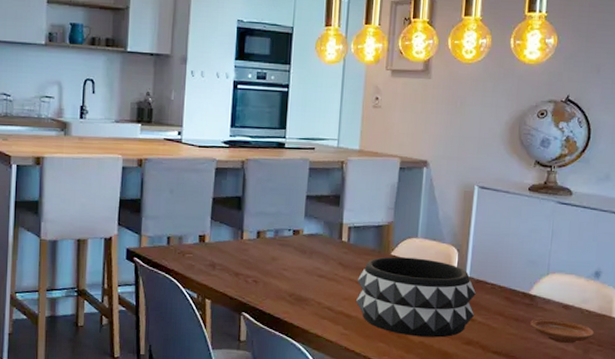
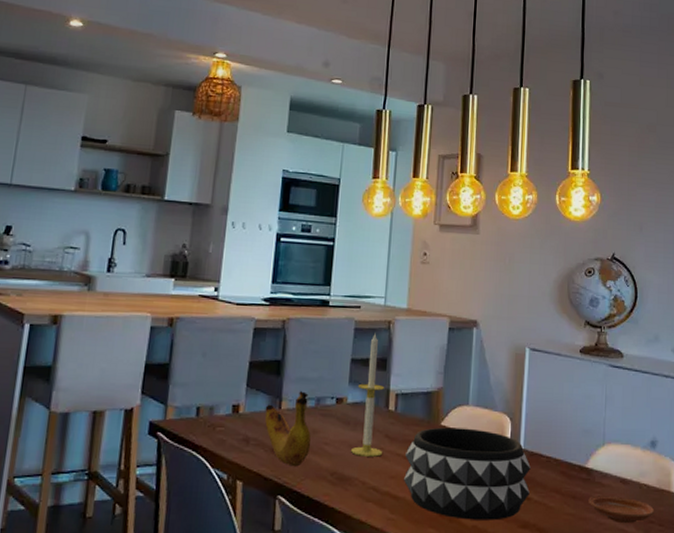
banana: none [228,224,271,289] -> present [265,391,312,467]
candle: none [308,172,339,282] -> present [351,333,385,457]

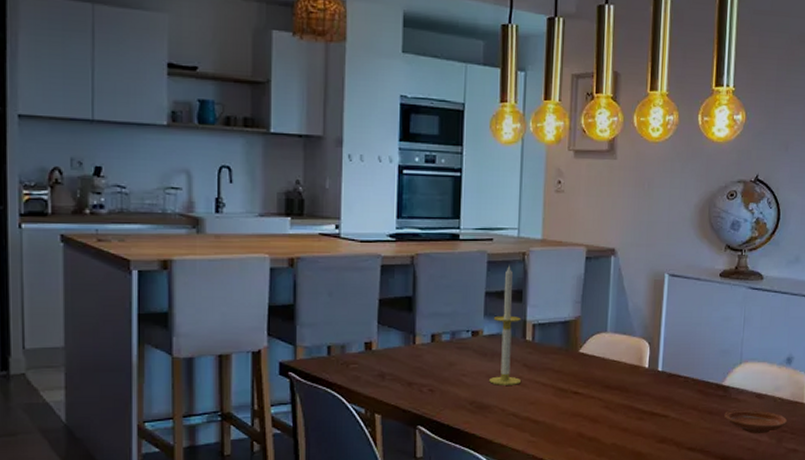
banana: present [265,391,312,467] -> none [399,326,449,398]
decorative bowl: present [404,427,531,521] -> none [543,354,669,438]

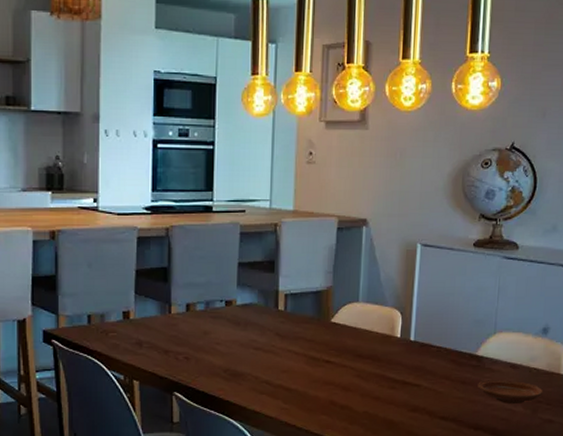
candle: present [489,265,522,385] -> none [243,236,274,354]

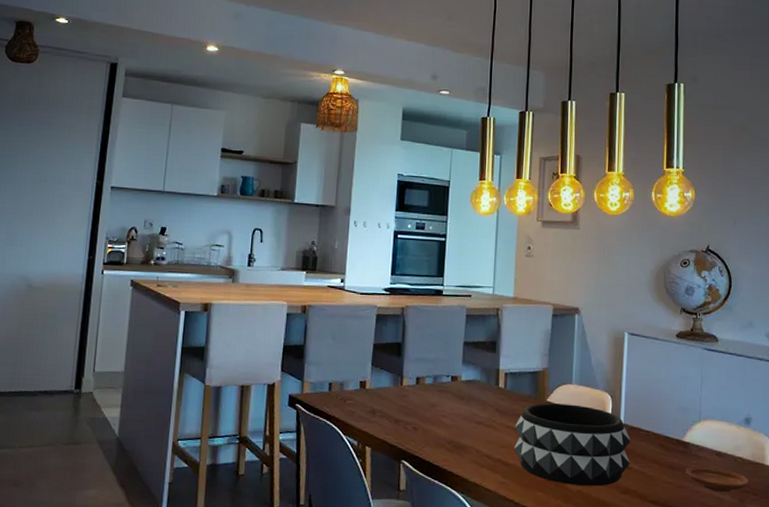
decorative bowl: none [296,324,421,407] -> present [514,403,631,487]

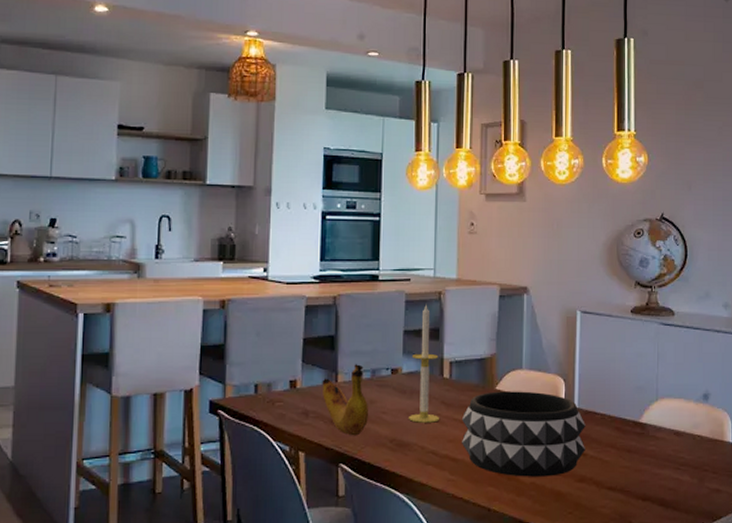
banana: none [388,370,430,436] -> present [322,364,369,436]
candle: none [466,319,495,428] -> present [409,304,439,423]
plate: present [685,466,749,493] -> none [643,448,709,474]

